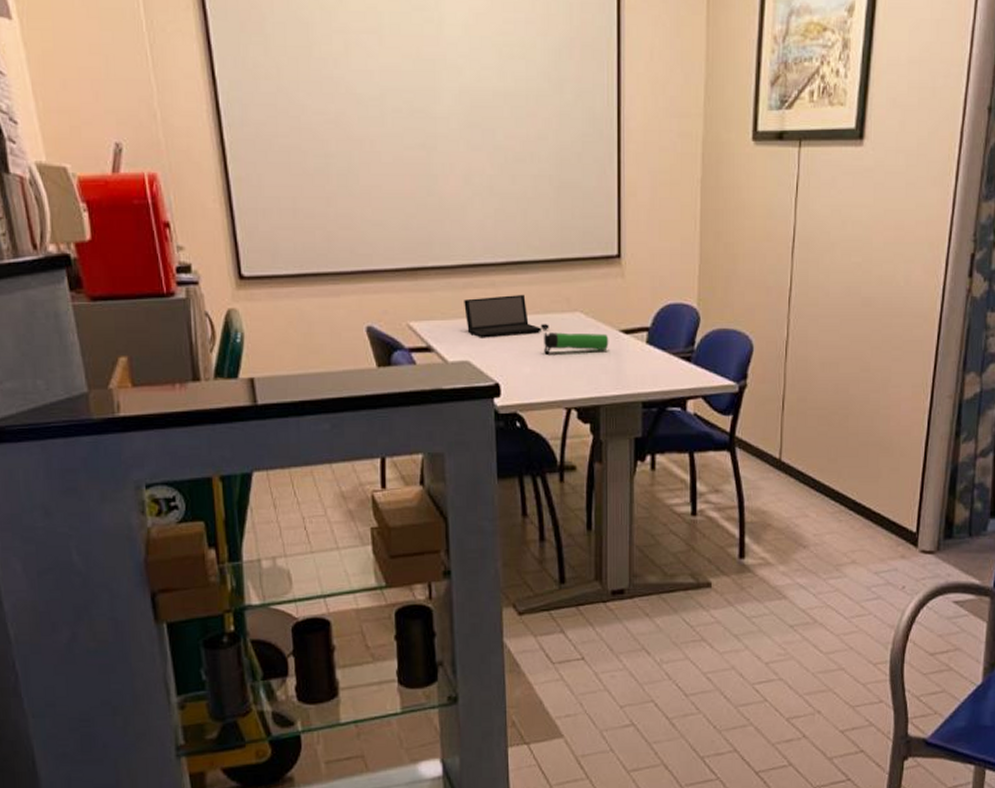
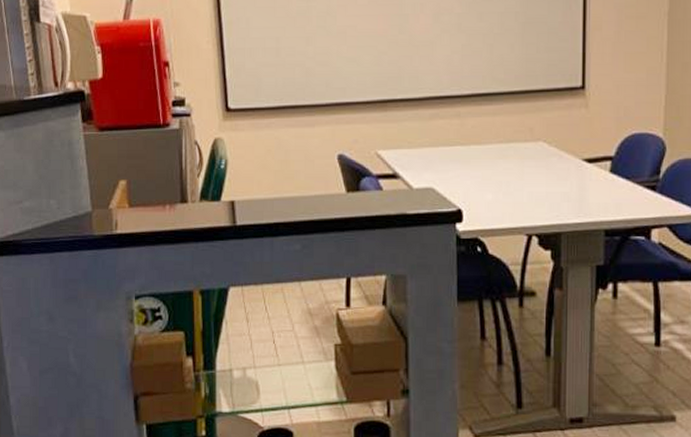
laptop computer: present [464,294,549,338] -> none [430,124,512,166]
bottle: present [543,332,609,354] -> none [505,161,572,182]

